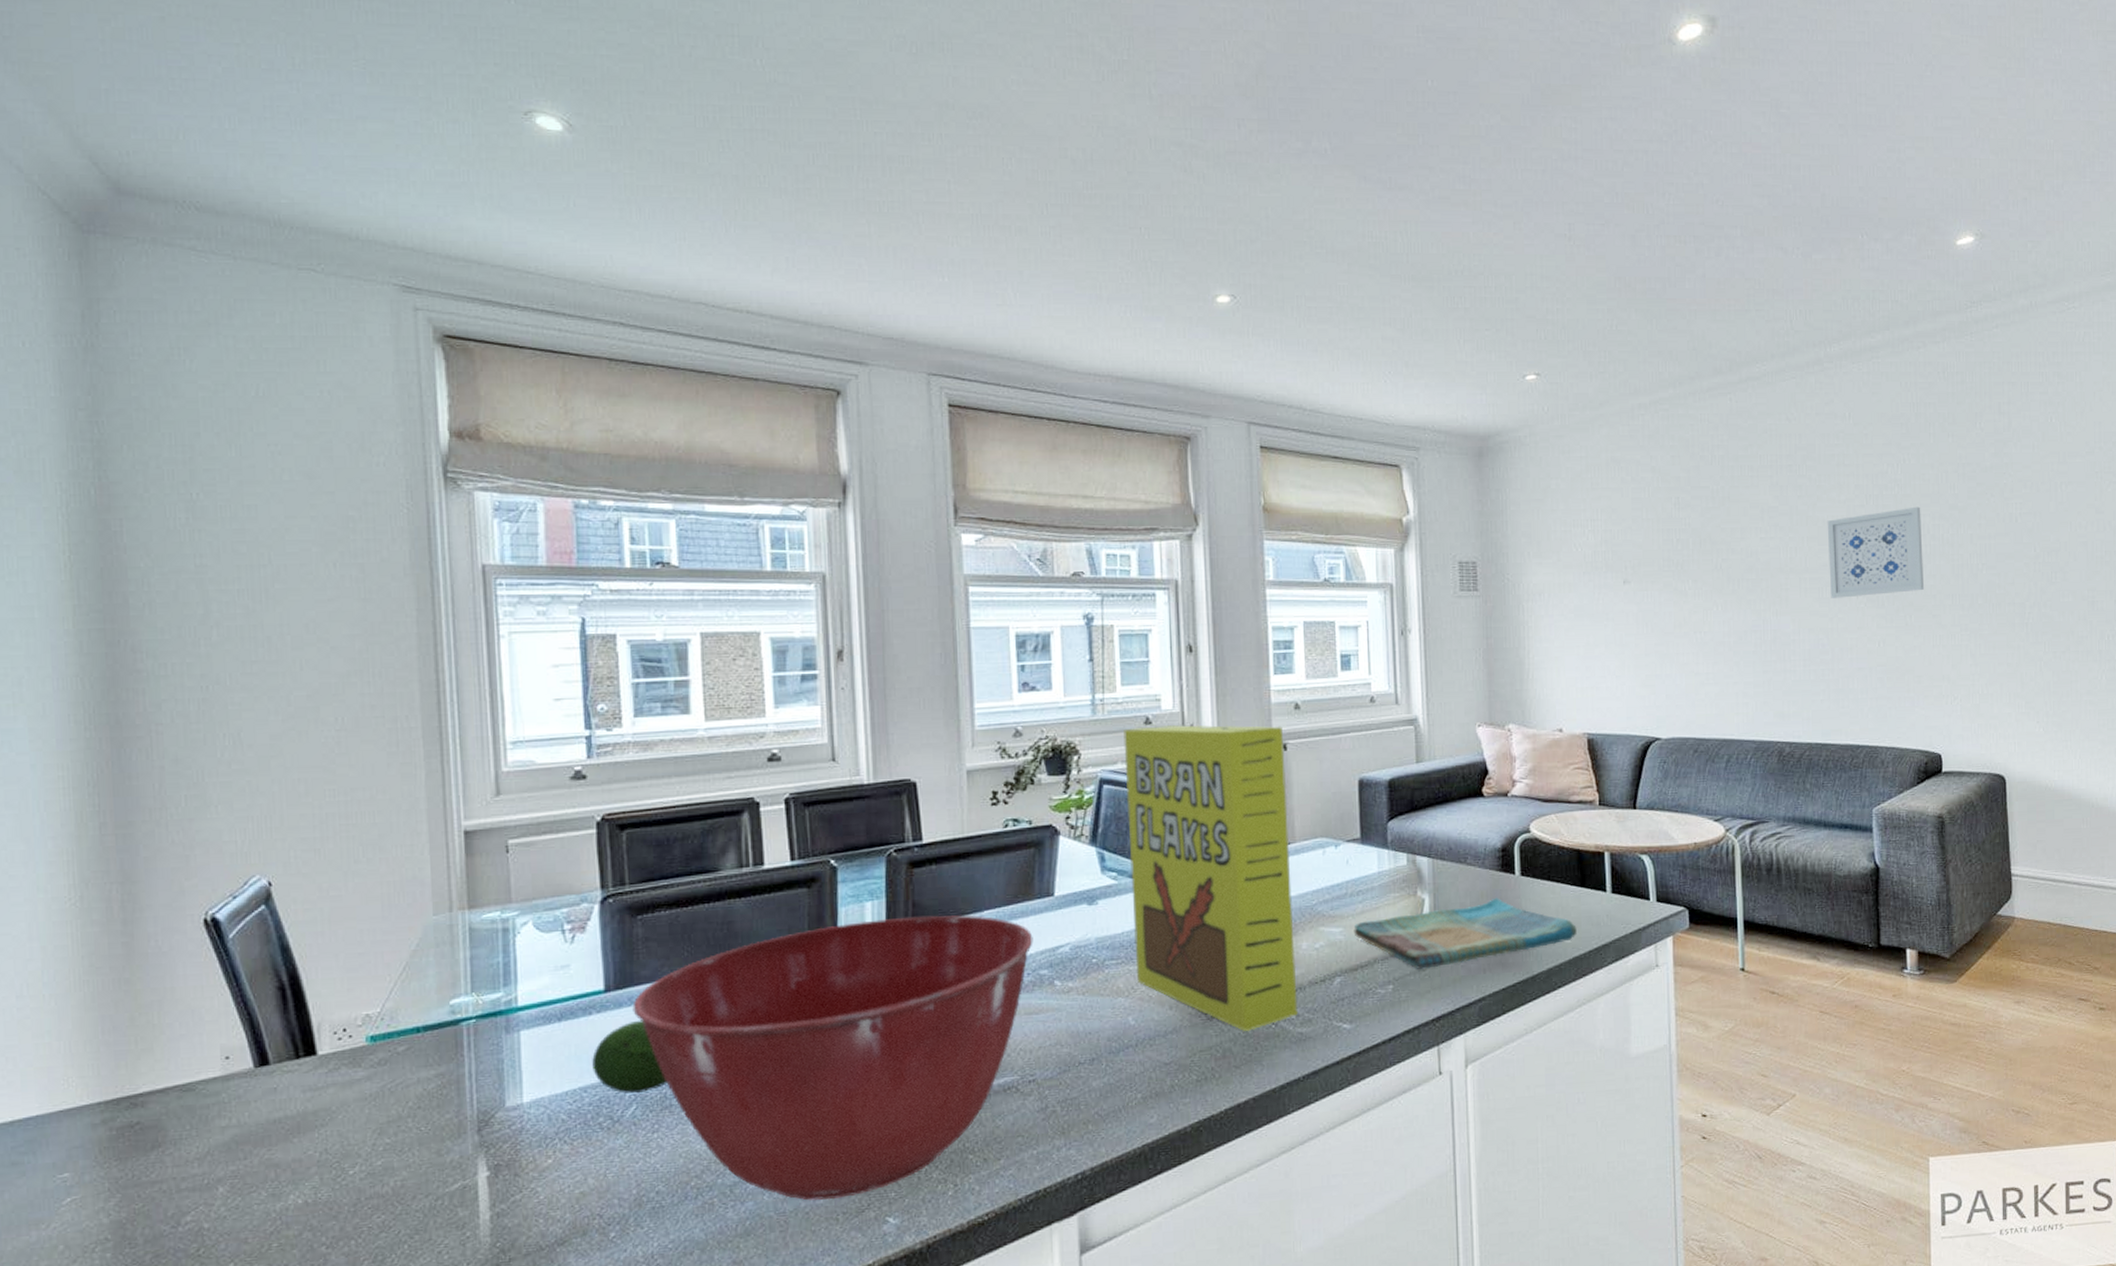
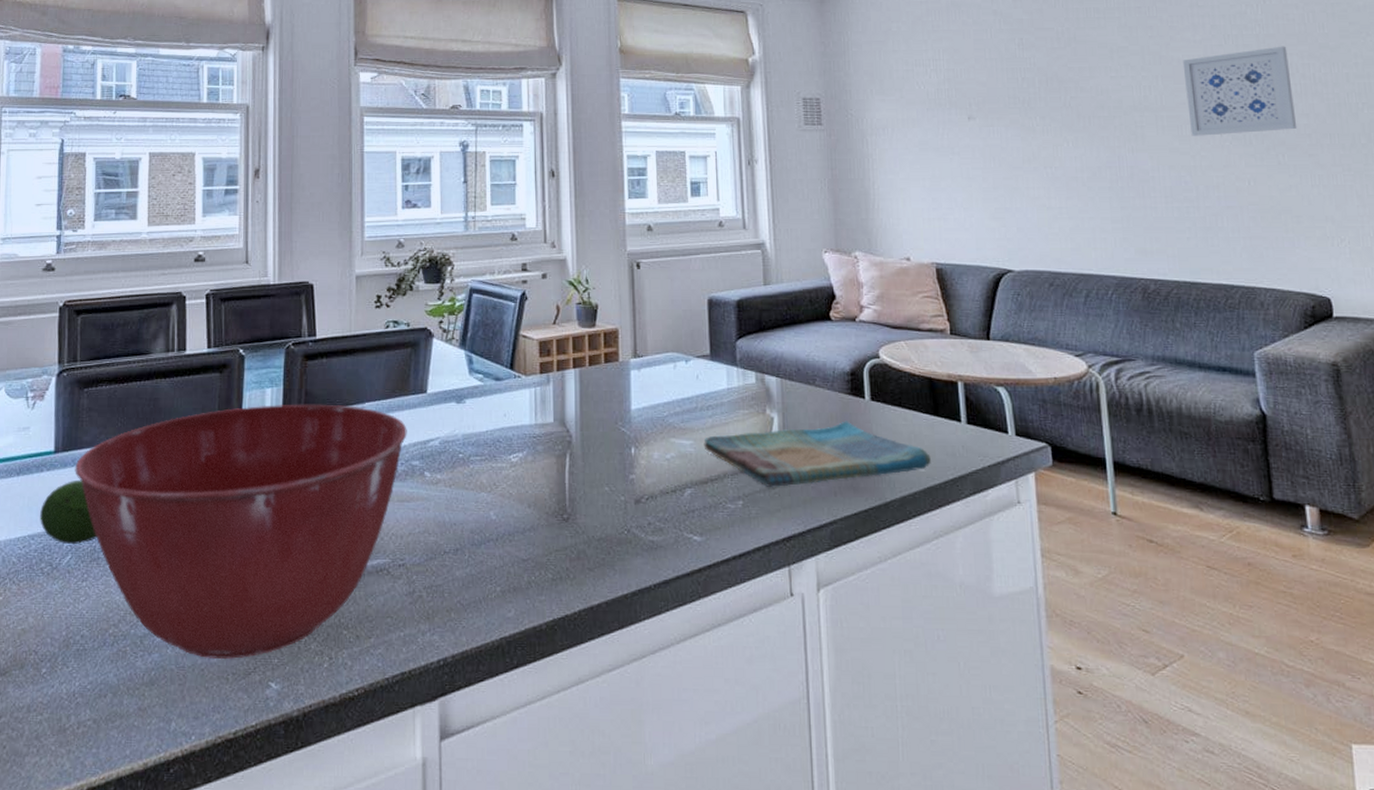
cereal box: present [1123,725,1298,1031] -> none [492,242,649,535]

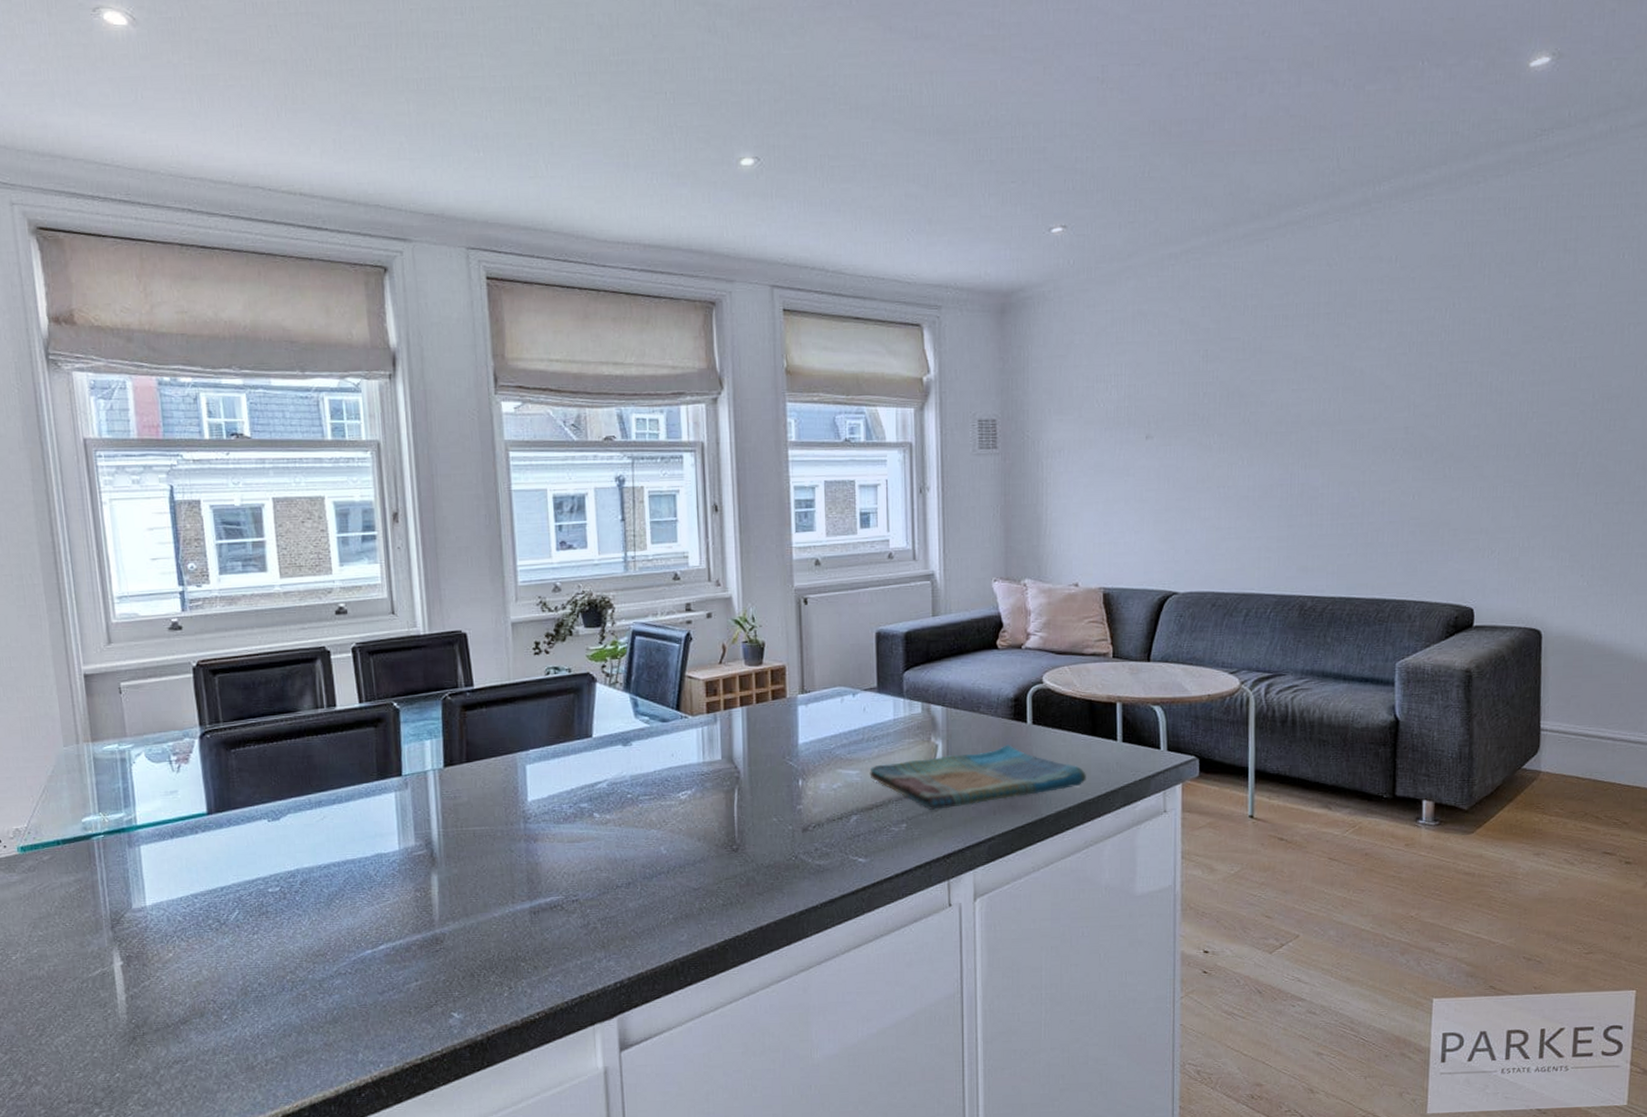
fruit: present [40,479,97,544] -> none [200,839,264,901]
mixing bowl: present [75,404,407,660] -> none [231,753,574,996]
wall art: present [1182,46,1297,136] -> none [1364,353,1469,451]

